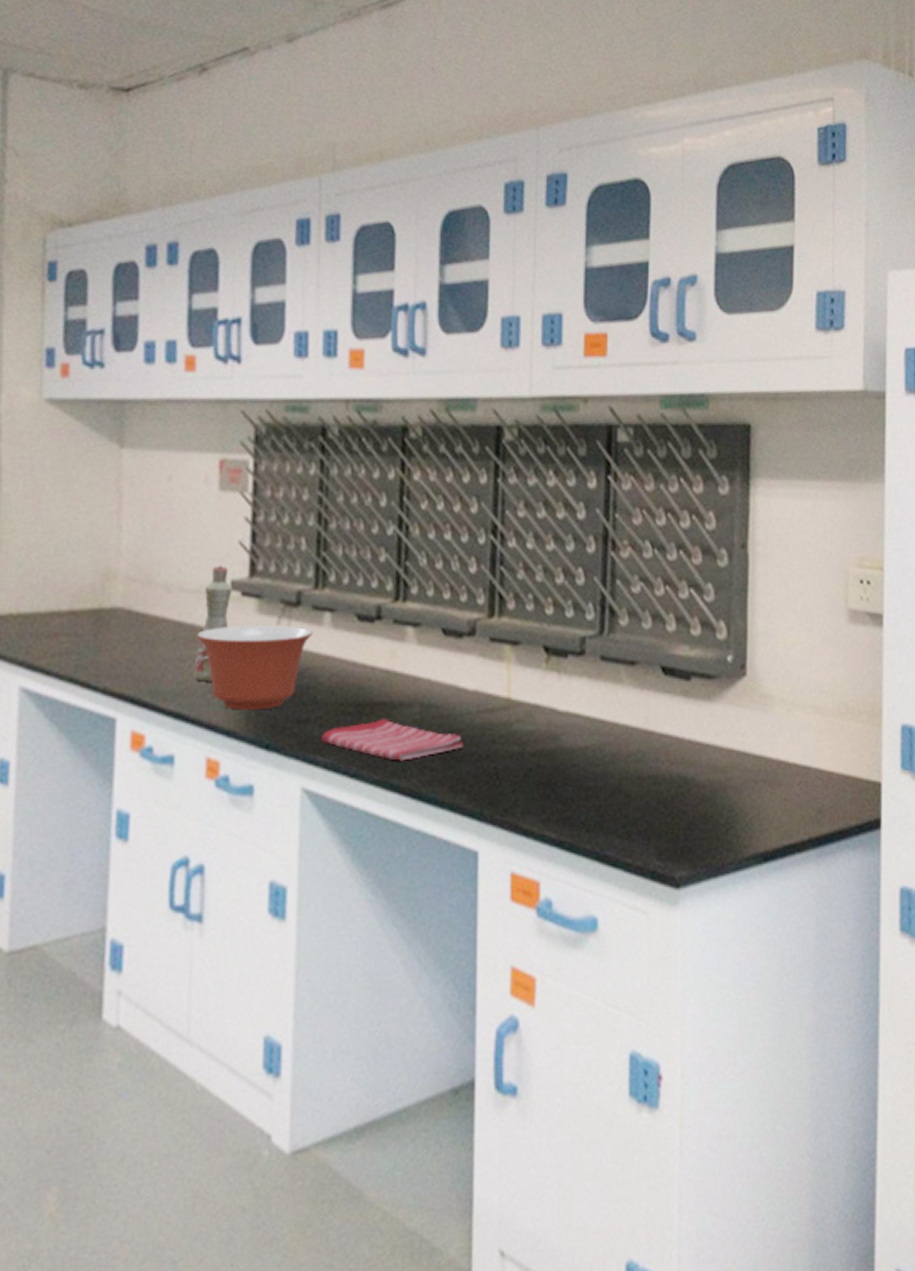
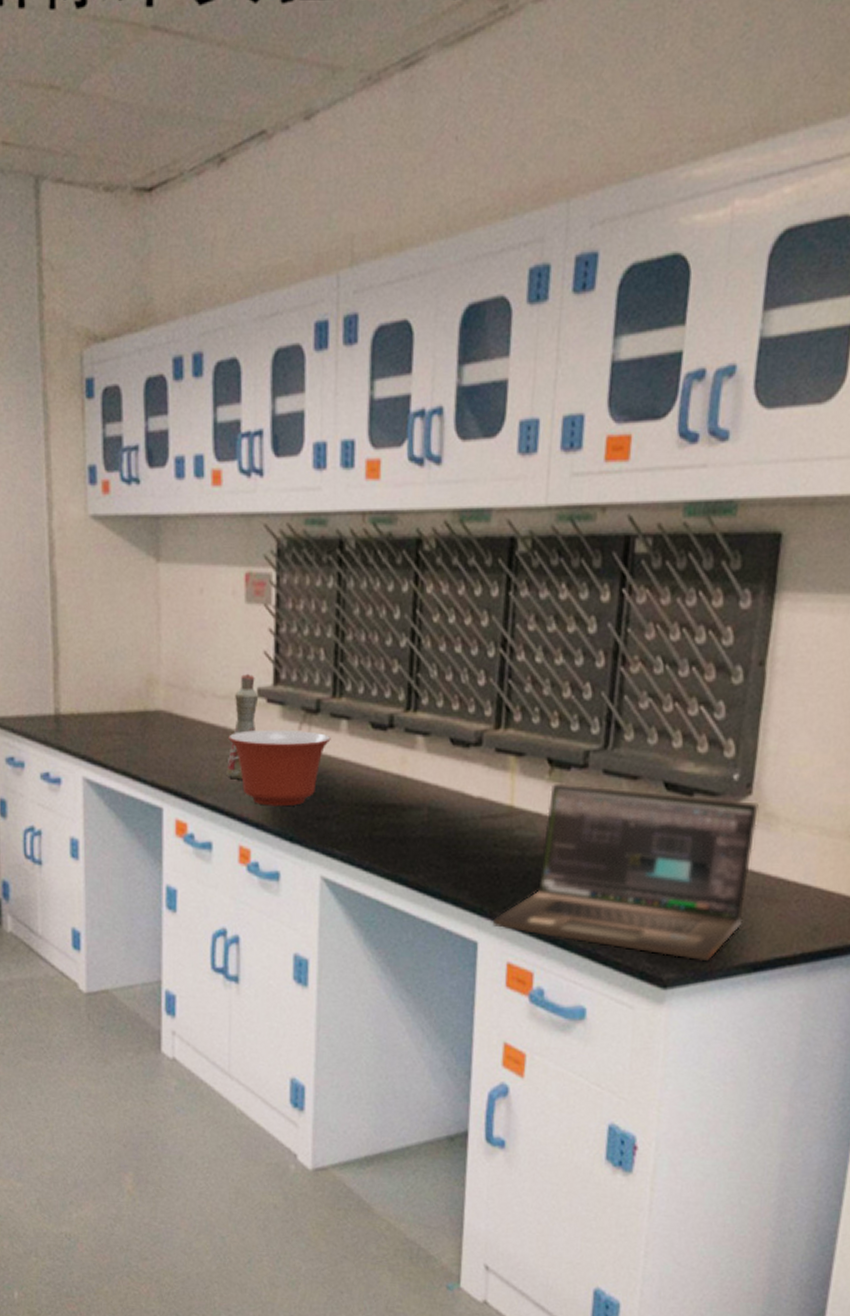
dish towel: present [322,719,464,761] -> none [339,819,467,858]
laptop: none [494,671,754,855] -> present [493,783,759,962]

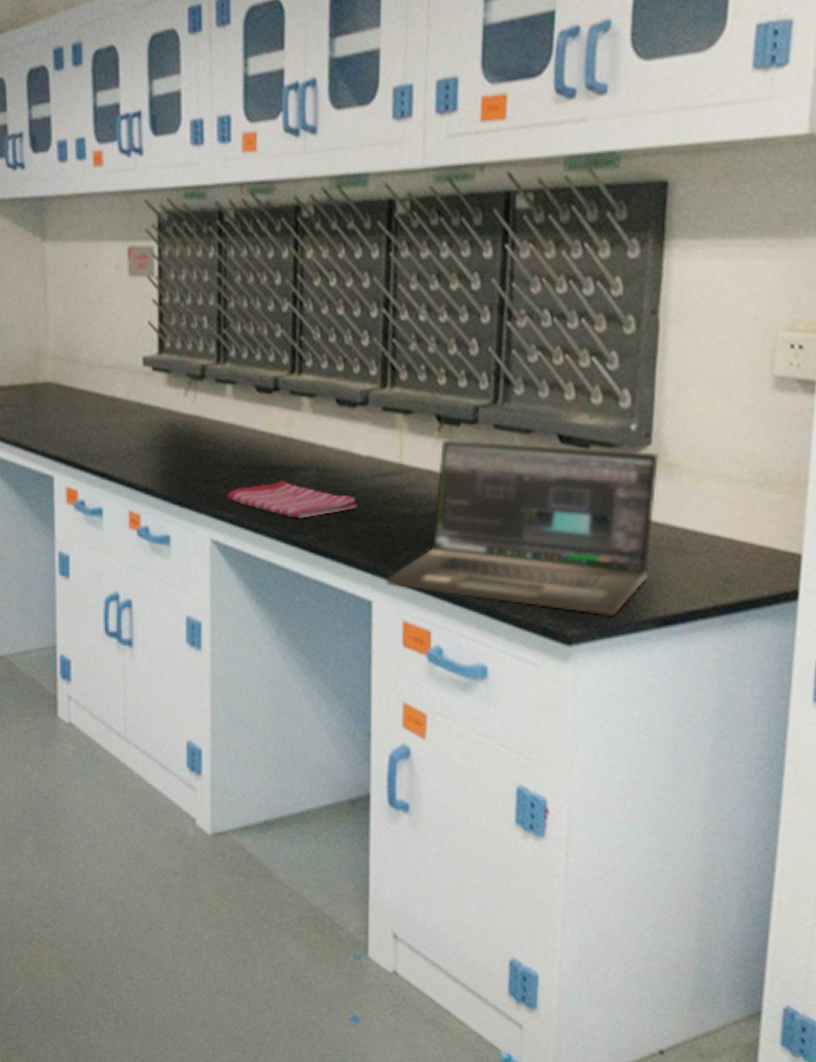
bottle: present [226,673,259,780] -> none [114,343,144,447]
mixing bowl: present [228,729,331,807] -> none [116,397,217,471]
dish towel: none [339,819,467,858] -> present [227,481,357,519]

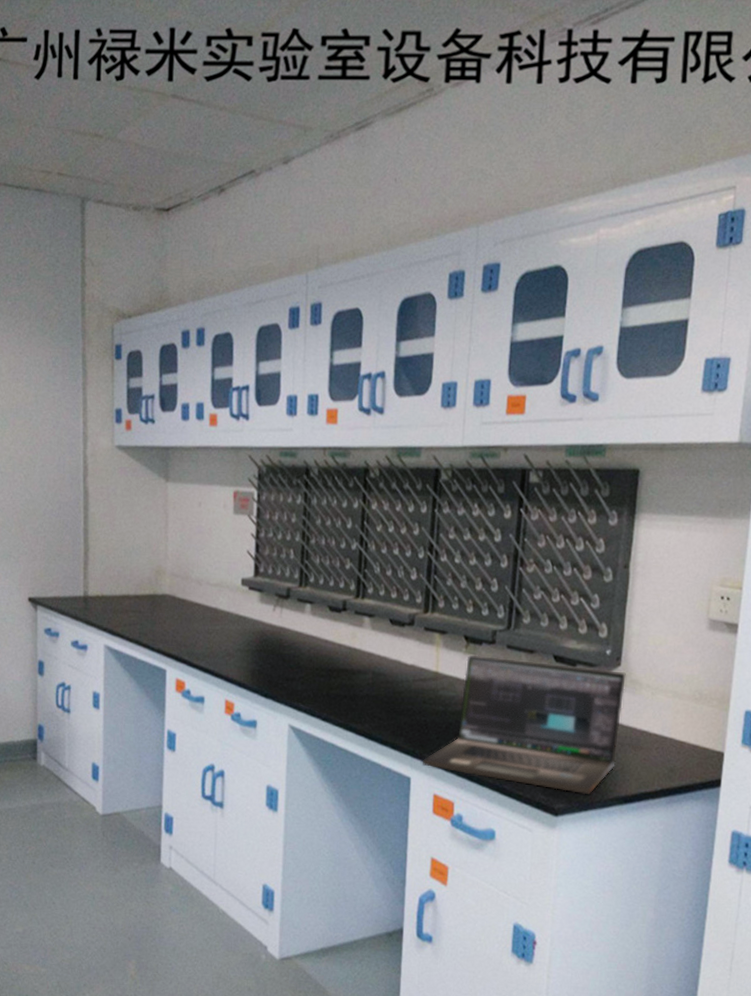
dish towel: present [227,481,357,519] -> none [303,681,403,712]

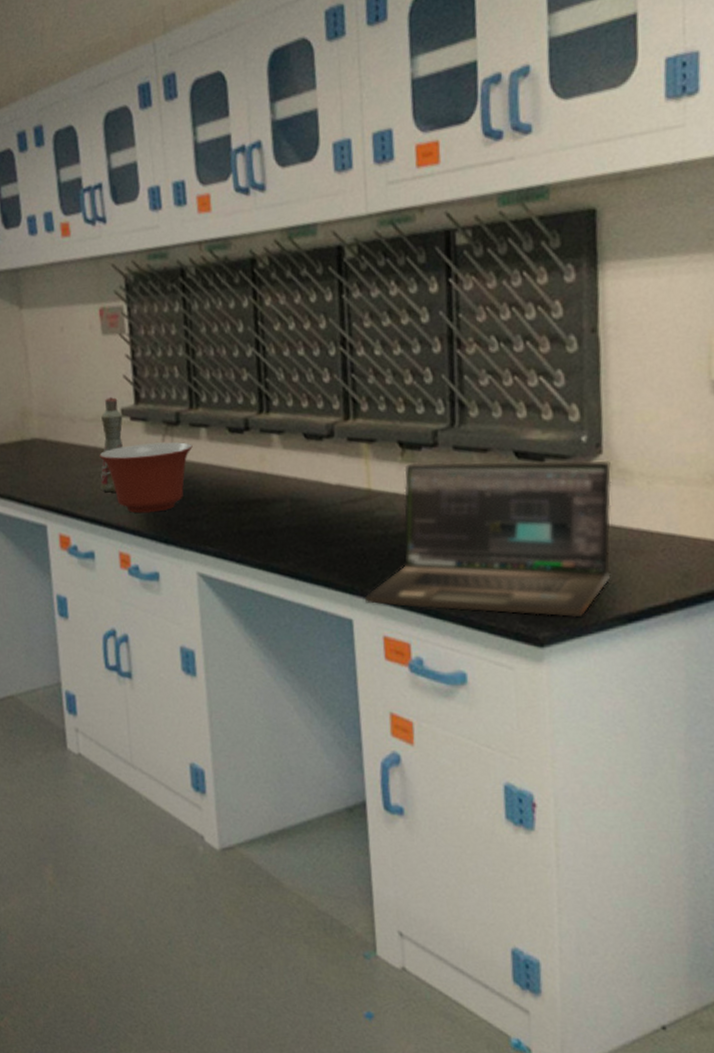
bottle: none [216,567,243,649] -> present [100,396,123,493]
mixing bowl: none [218,610,298,670] -> present [99,442,193,513]

